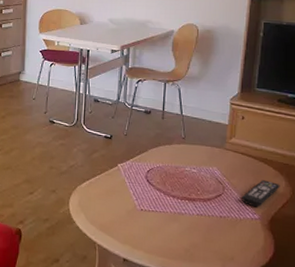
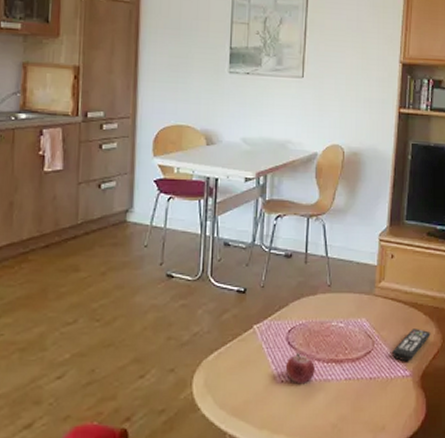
fruit: none [144,189,170,215] -> present [285,353,315,385]

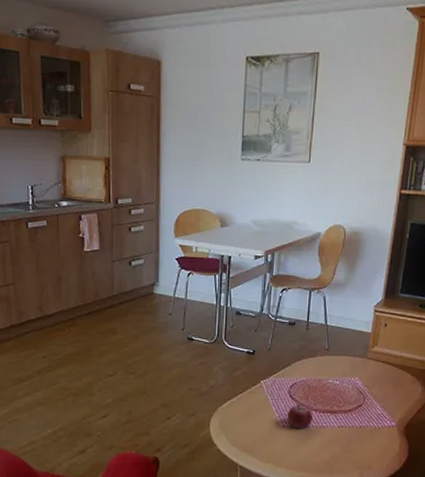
remote control: present [392,329,431,362] -> none [381,387,417,415]

